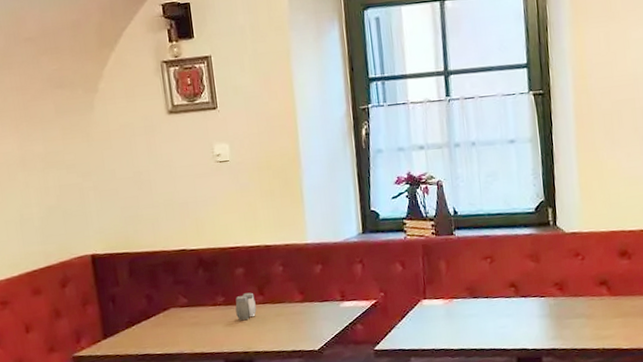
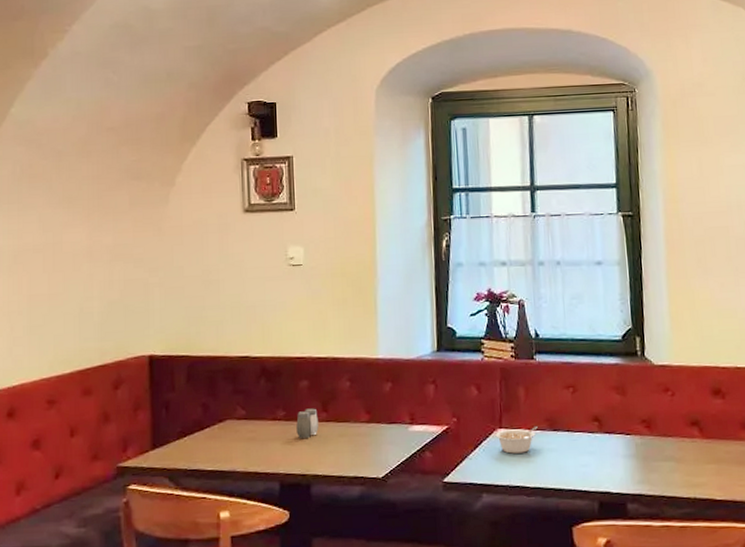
legume: none [420,294,460,321] -> present [495,425,539,454]

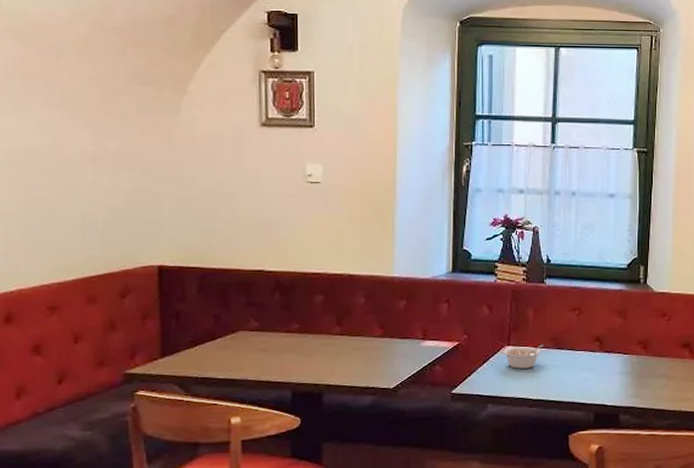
salt and pepper shaker: present [296,408,318,439] -> none [310,322,332,351]

